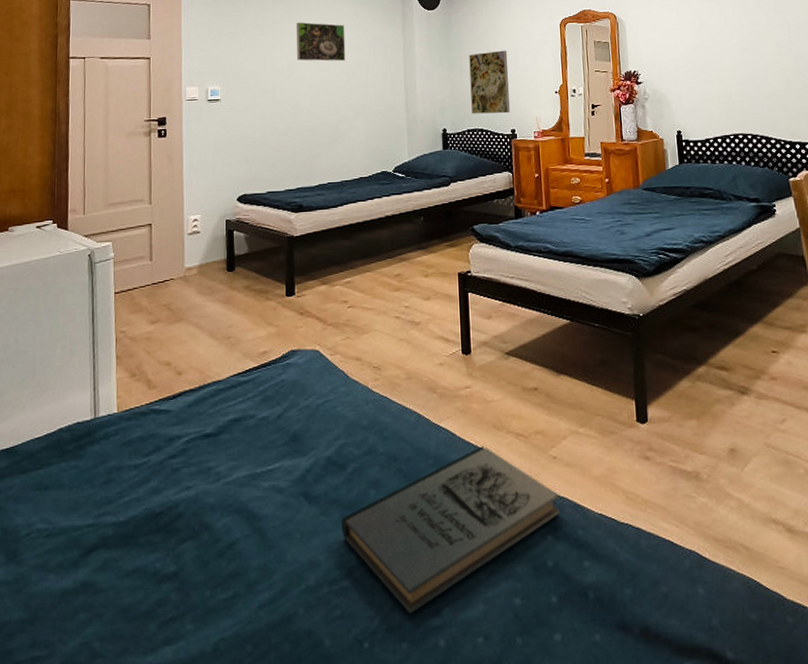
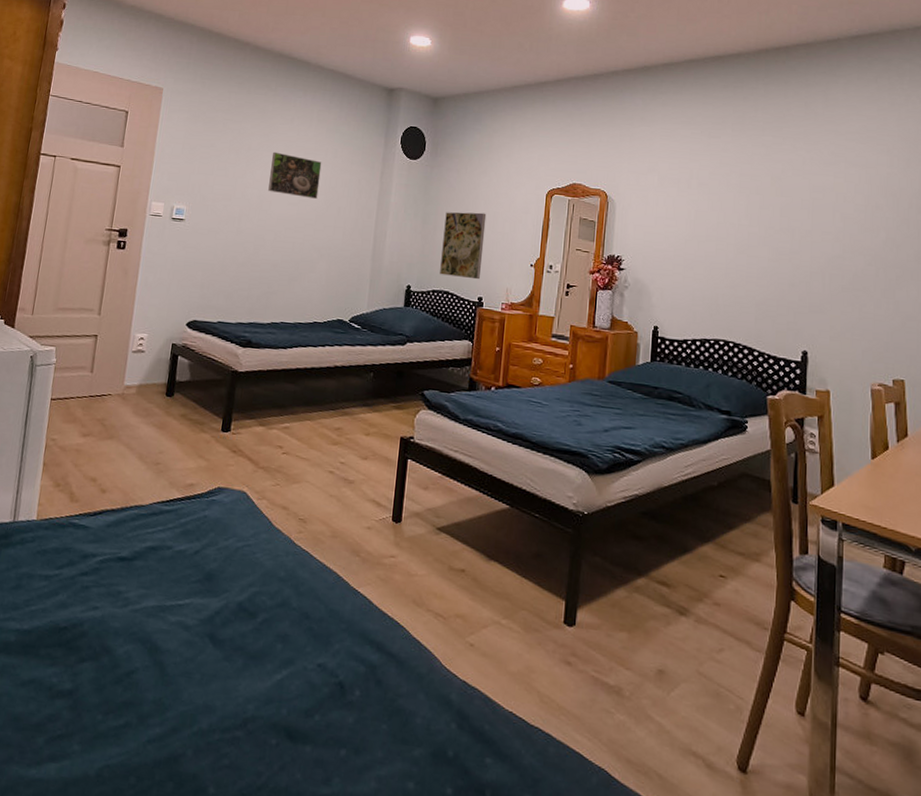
book: present [341,446,560,614] -> none [242,619,471,778]

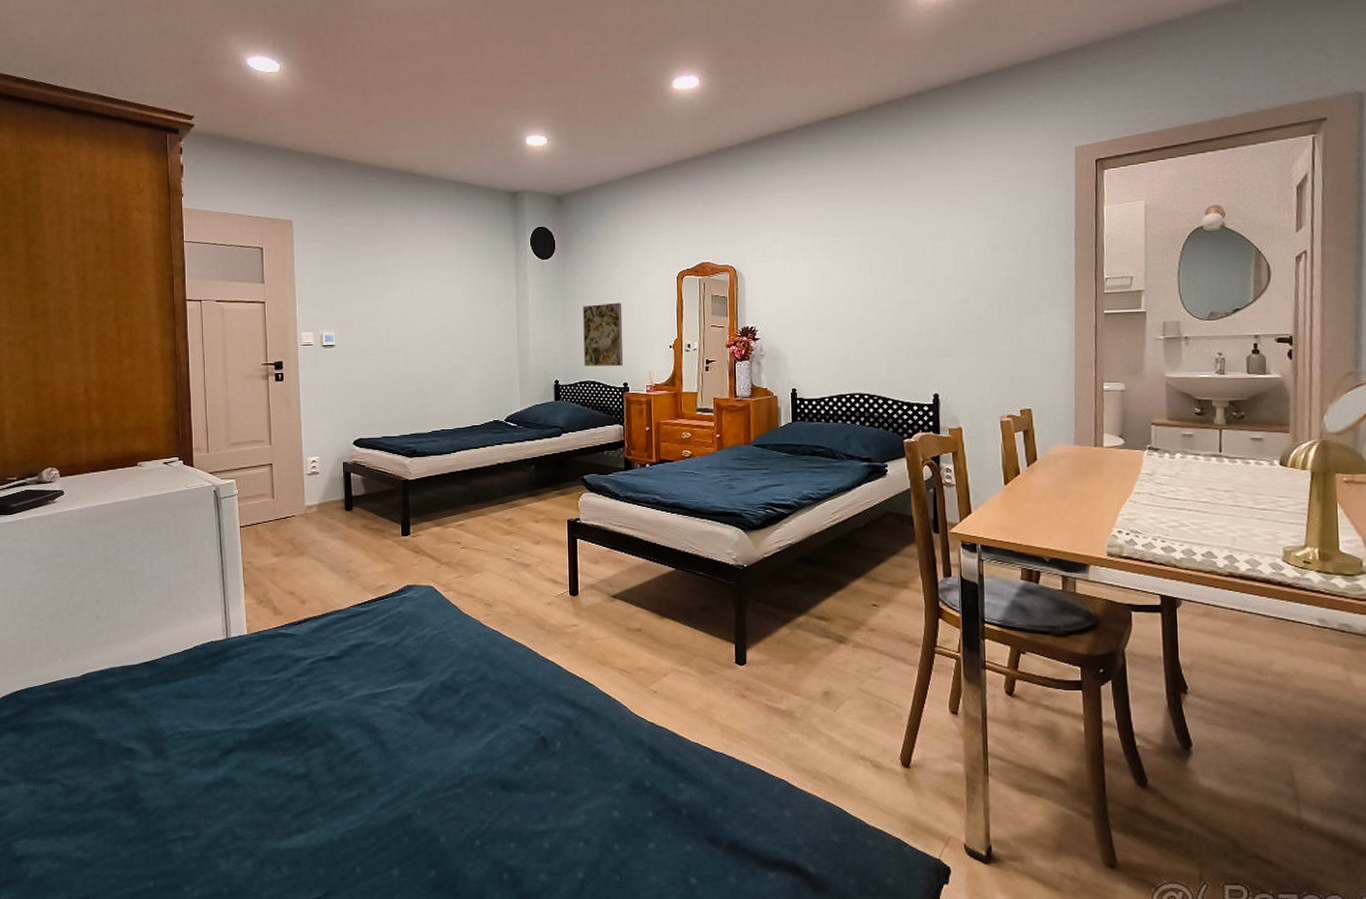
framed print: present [268,151,322,199] -> none [408,269,458,310]

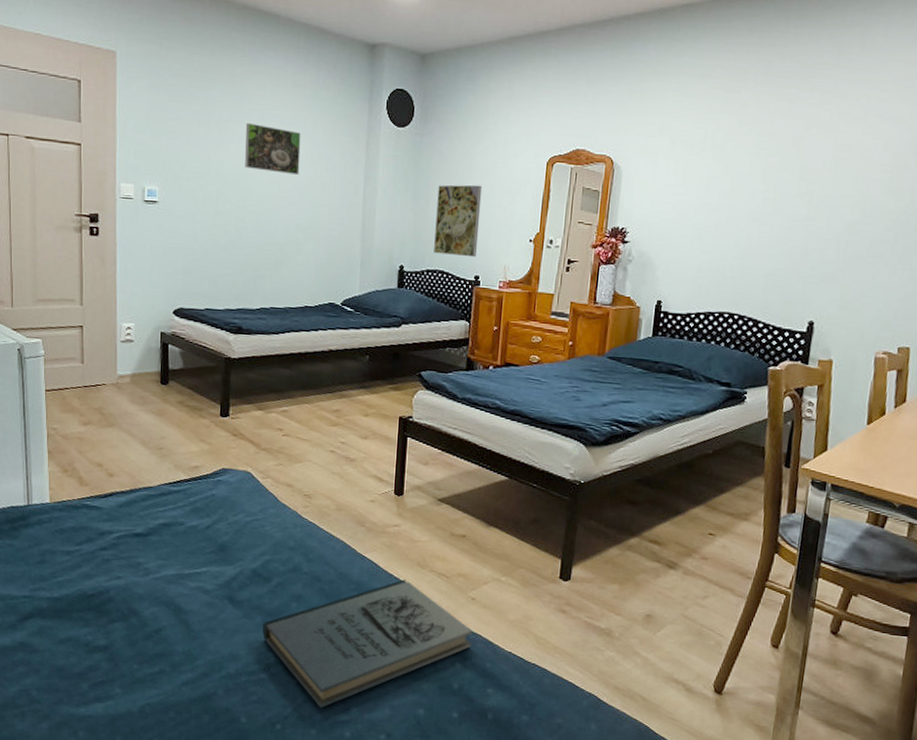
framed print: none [408,269,458,310] -> present [245,122,301,174]
book: none [455,679,659,819] -> present [262,579,473,708]

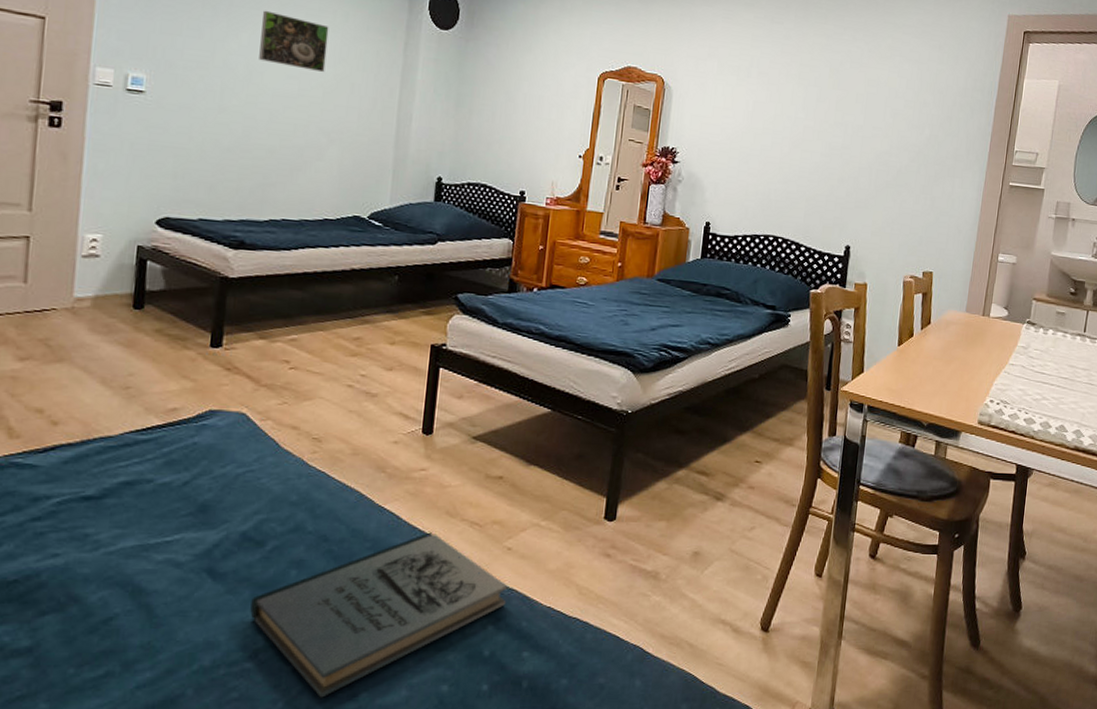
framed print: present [434,184,483,258] -> none [476,93,531,172]

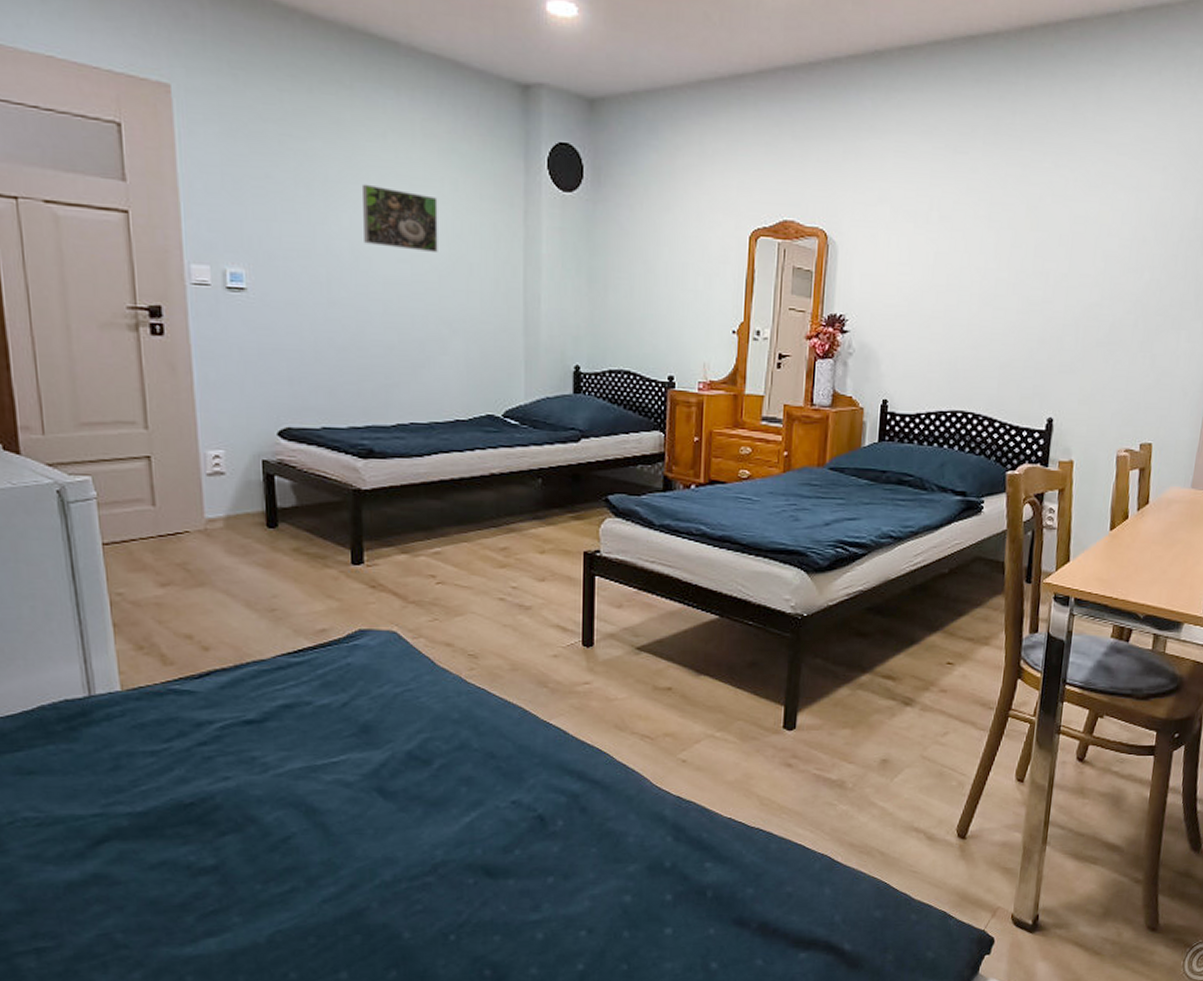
book: present [250,532,508,698] -> none [424,746,685,909]

